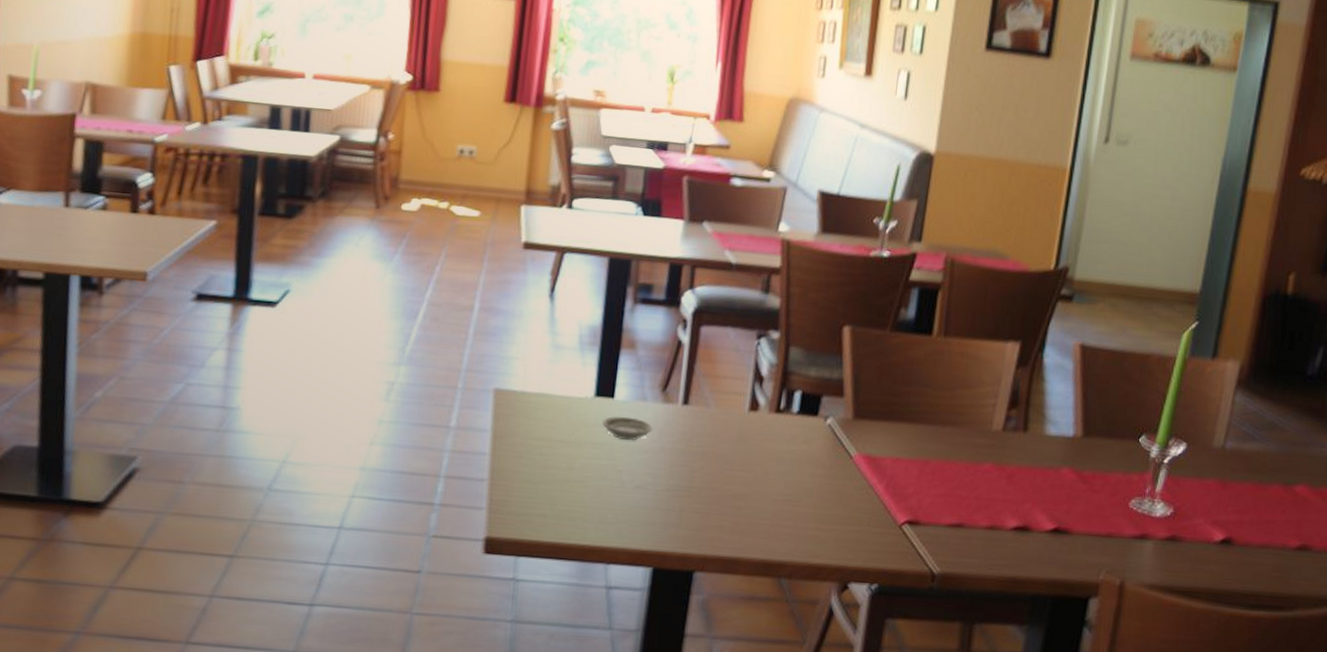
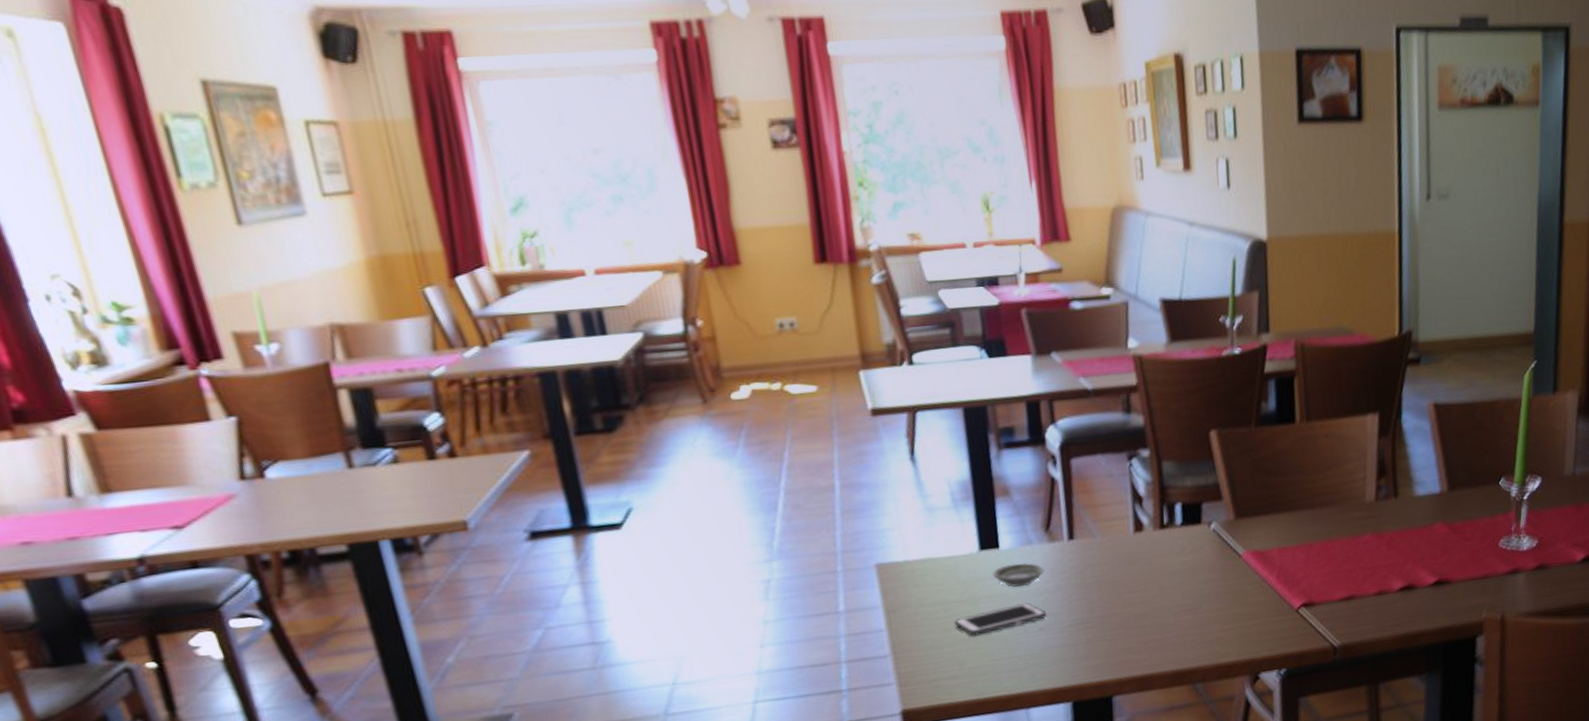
cell phone: none [554,457,646,480] -> present [953,603,1046,636]

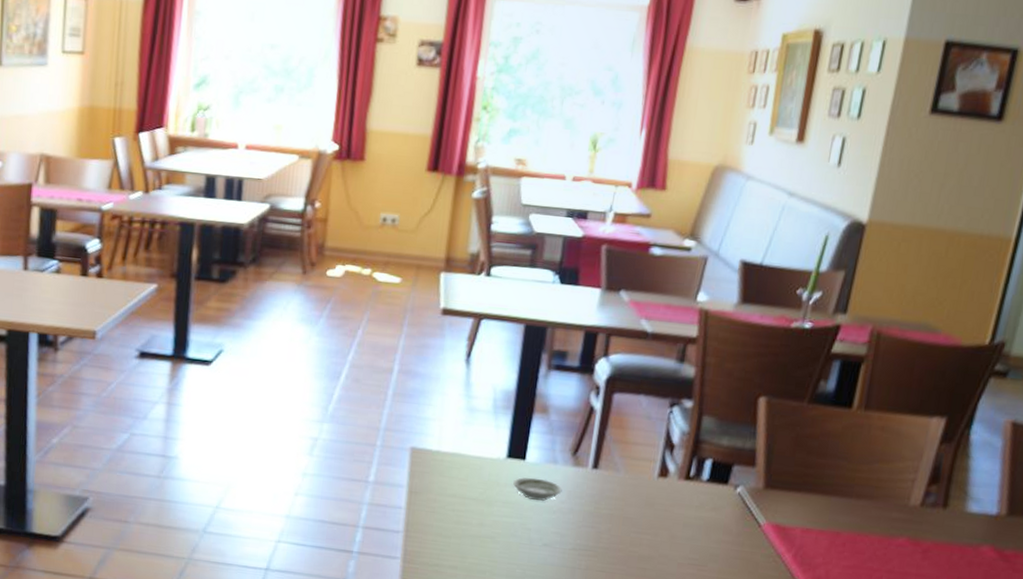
cell phone: present [953,603,1046,636] -> none [466,514,554,537]

